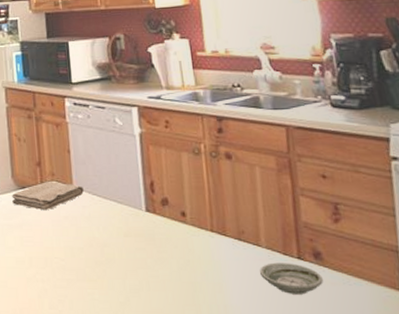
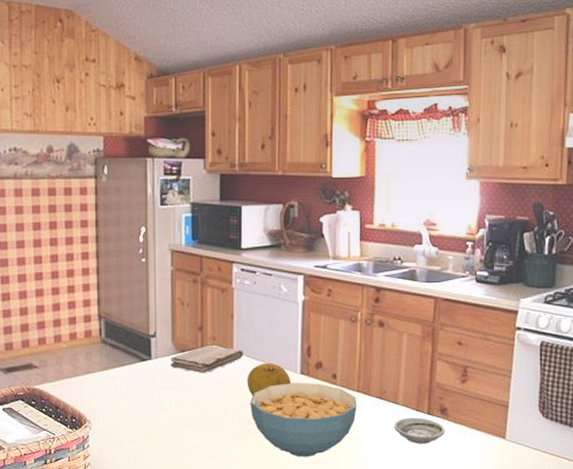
fruit: none [89,199,136,236] -> present [247,363,291,396]
cereal bowl: none [96,220,214,306] -> present [250,382,357,457]

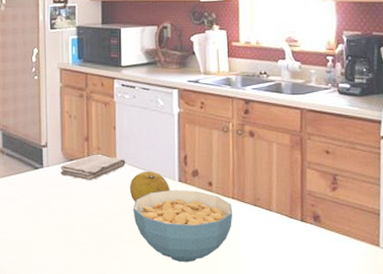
saucer: present [394,418,445,444] -> none [270,224,319,251]

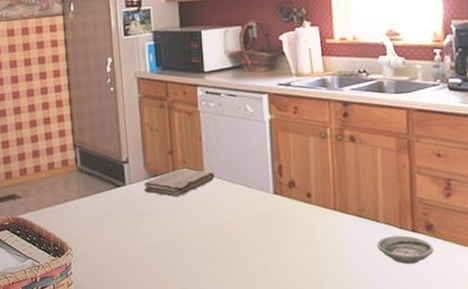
fruit: present [129,171,170,203] -> none [220,184,264,219]
cereal bowl: present [133,189,233,263] -> none [225,202,336,281]
saucer: none [270,224,319,251] -> present [377,235,434,264]

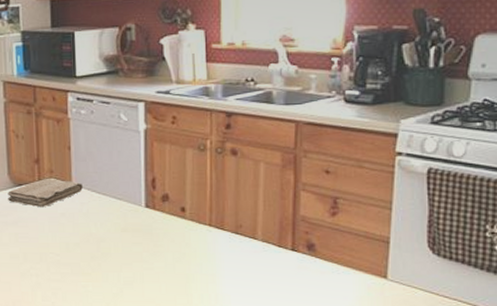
saucer: present [377,235,434,264] -> none [253,254,313,283]

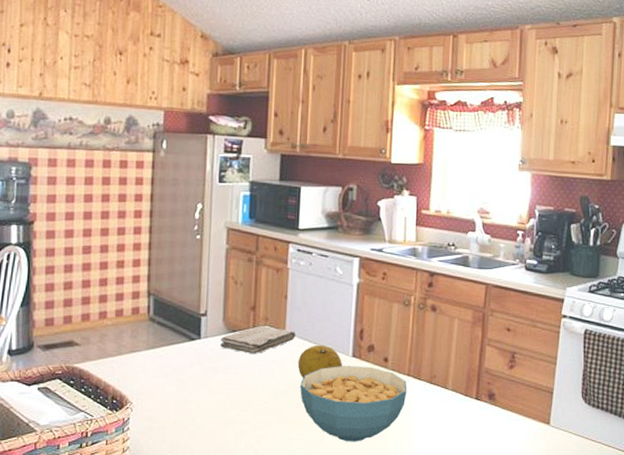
fruit: none [87,196,135,231] -> present [297,345,342,379]
cereal bowl: none [92,216,210,296] -> present [300,365,407,442]

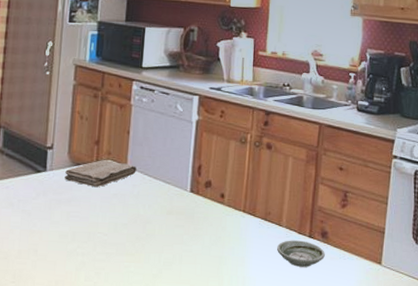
fruit: present [297,345,342,379] -> none [137,179,180,213]
cereal bowl: present [300,365,407,442] -> none [139,200,243,277]
saucer: none [443,403,492,429] -> present [277,240,325,267]

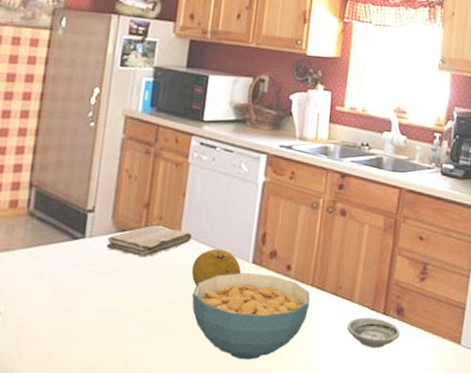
fruit: none [137,179,180,213] -> present [191,248,241,287]
cereal bowl: none [139,200,243,277] -> present [192,272,310,360]

